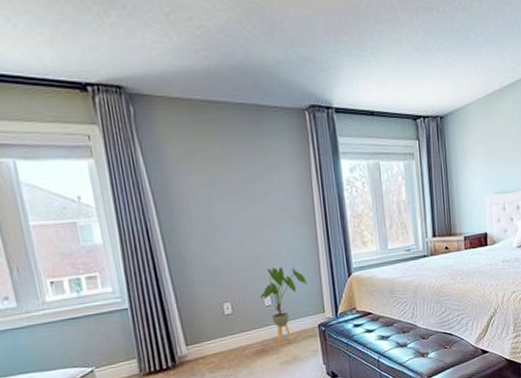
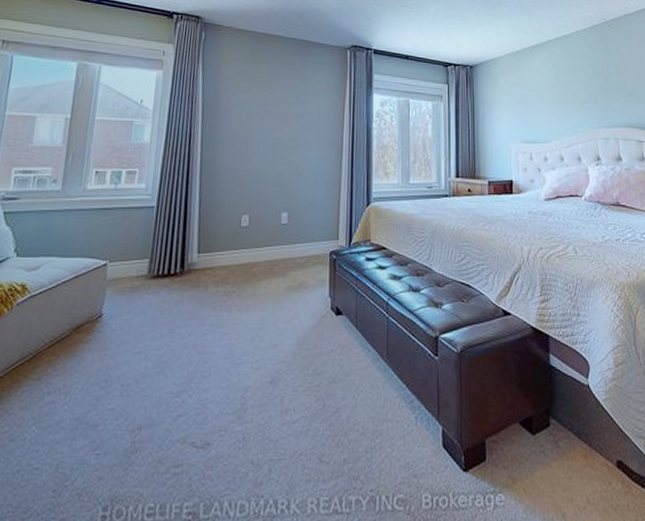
house plant: present [260,267,308,346] -> none [278,186,326,268]

